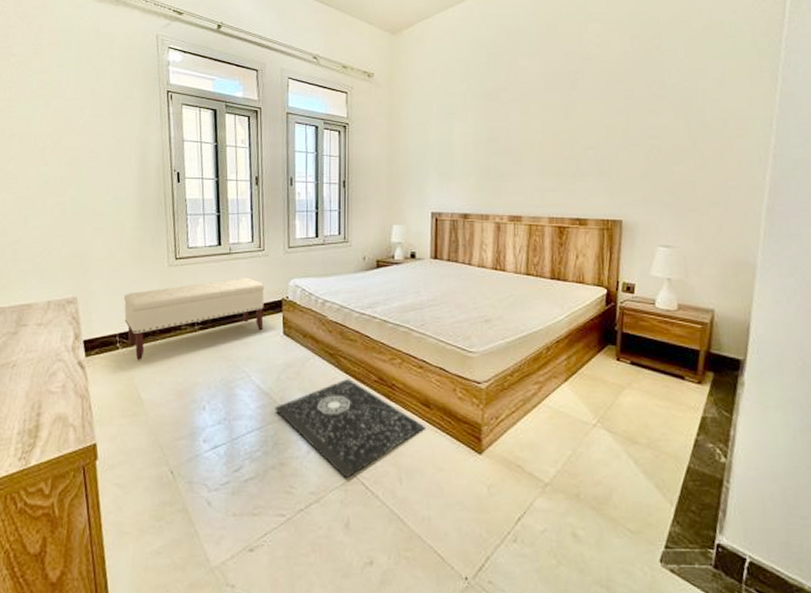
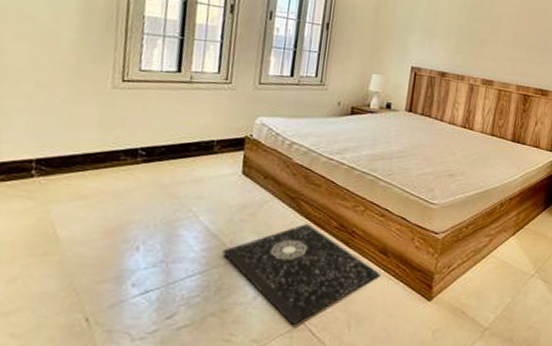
bench: present [123,278,265,360] -> none [45,109,227,191]

